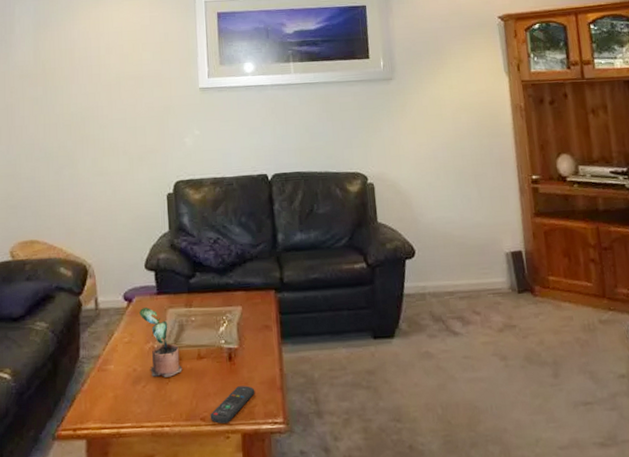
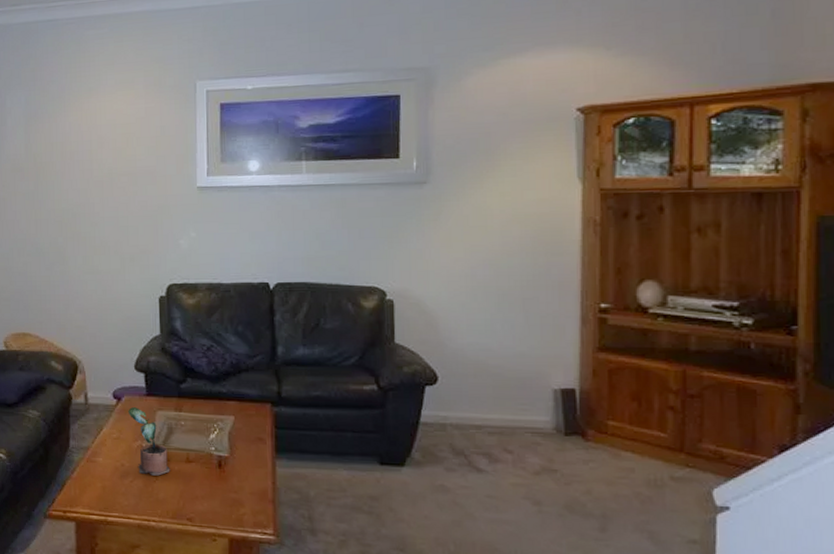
remote control: present [210,385,255,424] -> none [197,493,245,527]

